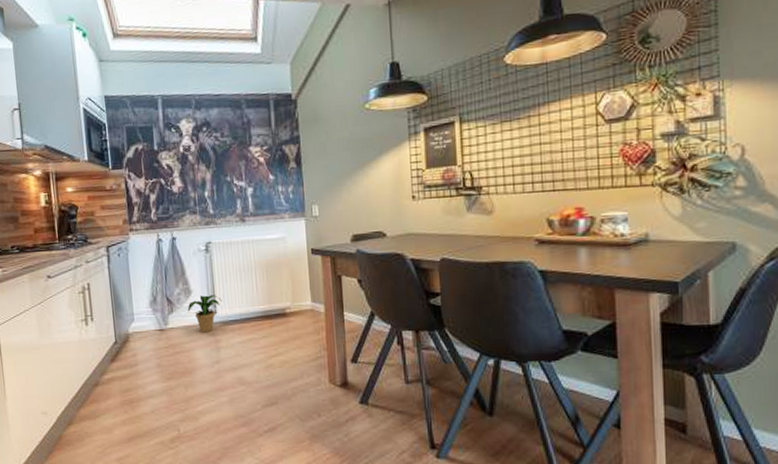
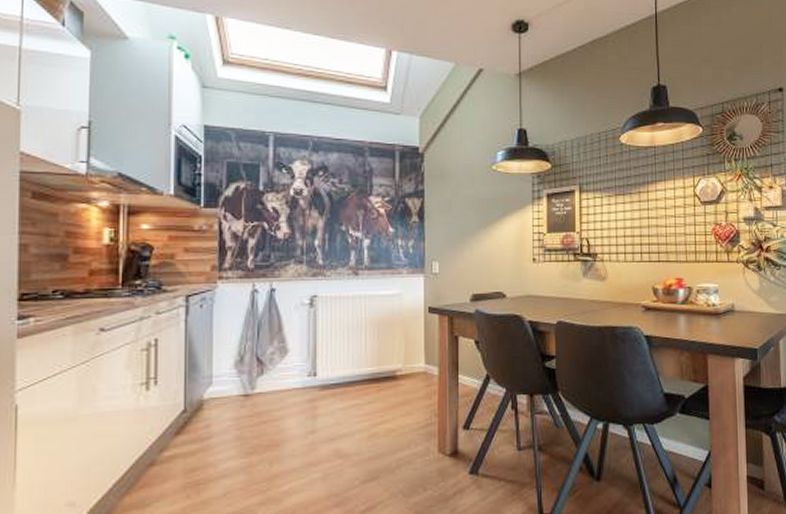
potted plant: present [187,295,222,333] -> none [281,355,324,399]

